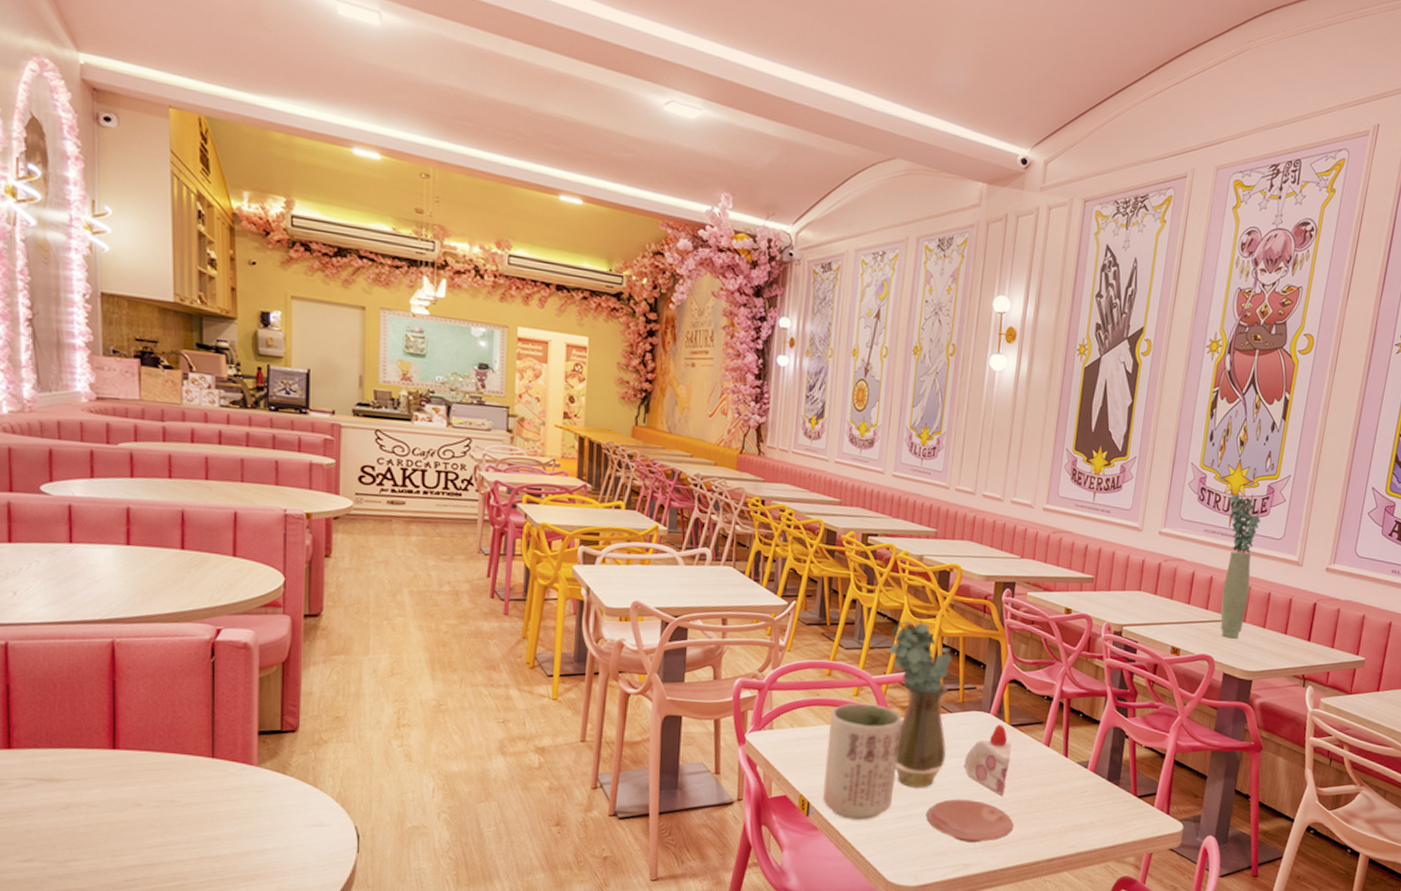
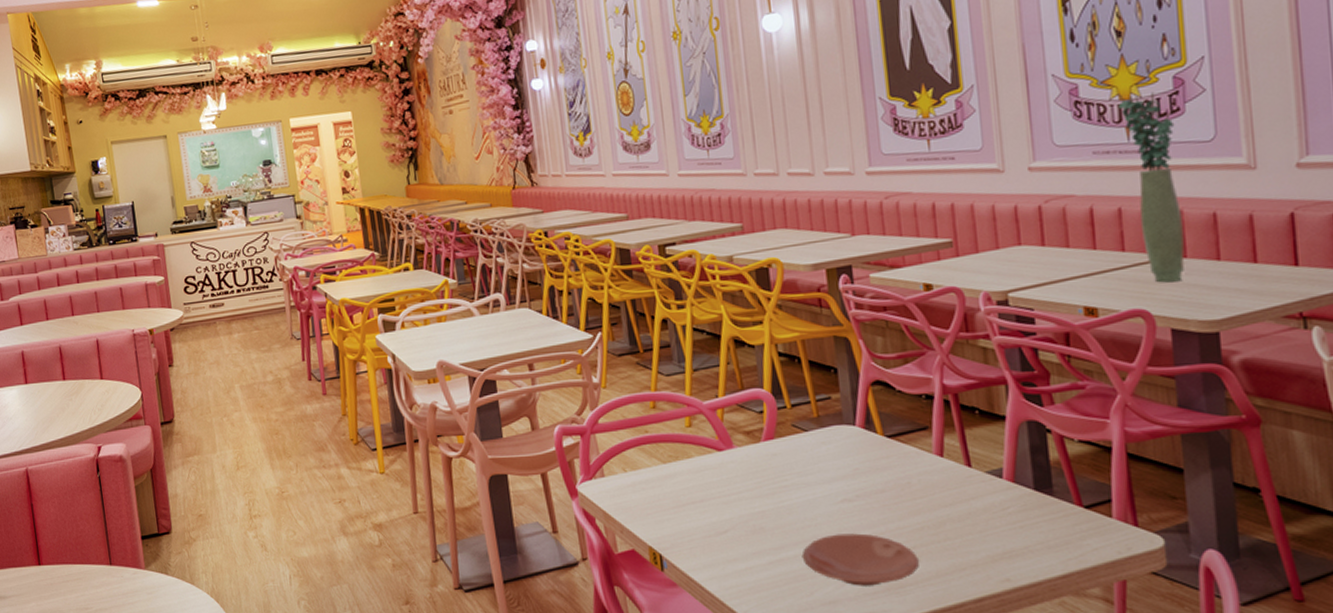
cup: present [823,703,902,820] -> none [665,433,758,570]
vase: present [888,614,952,789] -> none [714,326,812,526]
cake slice: present [963,724,1012,796] -> none [835,437,897,524]

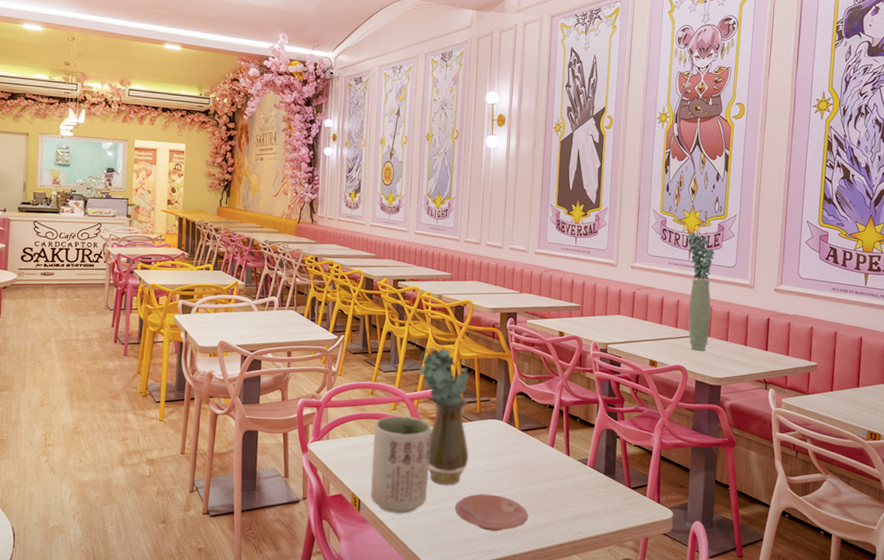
cup: none [665,433,758,570] -> present [371,416,432,513]
vase: none [714,326,812,526] -> present [418,342,469,486]

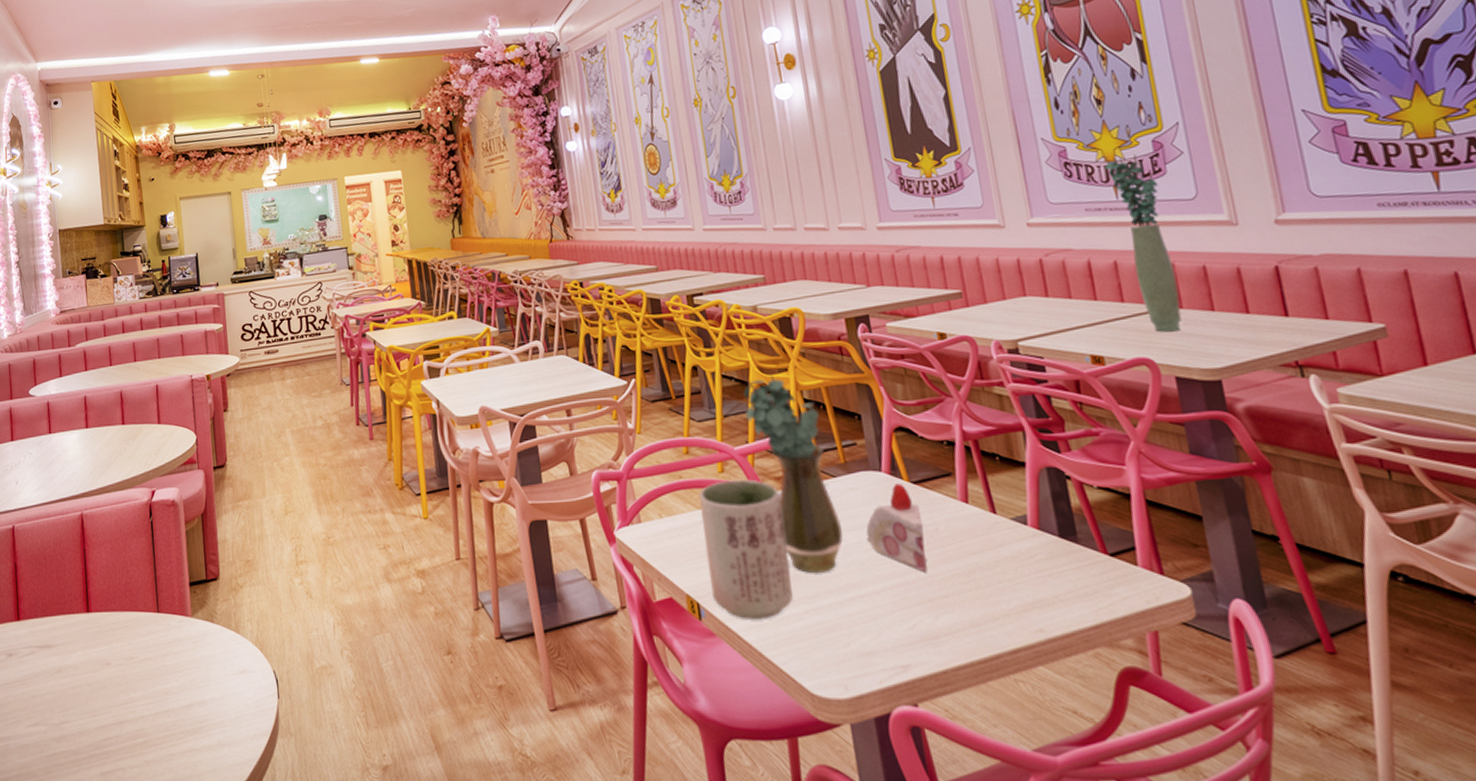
saucer: present [454,494,529,531] -> none [836,581,953,637]
cake slice: none [483,430,522,490] -> present [866,483,928,572]

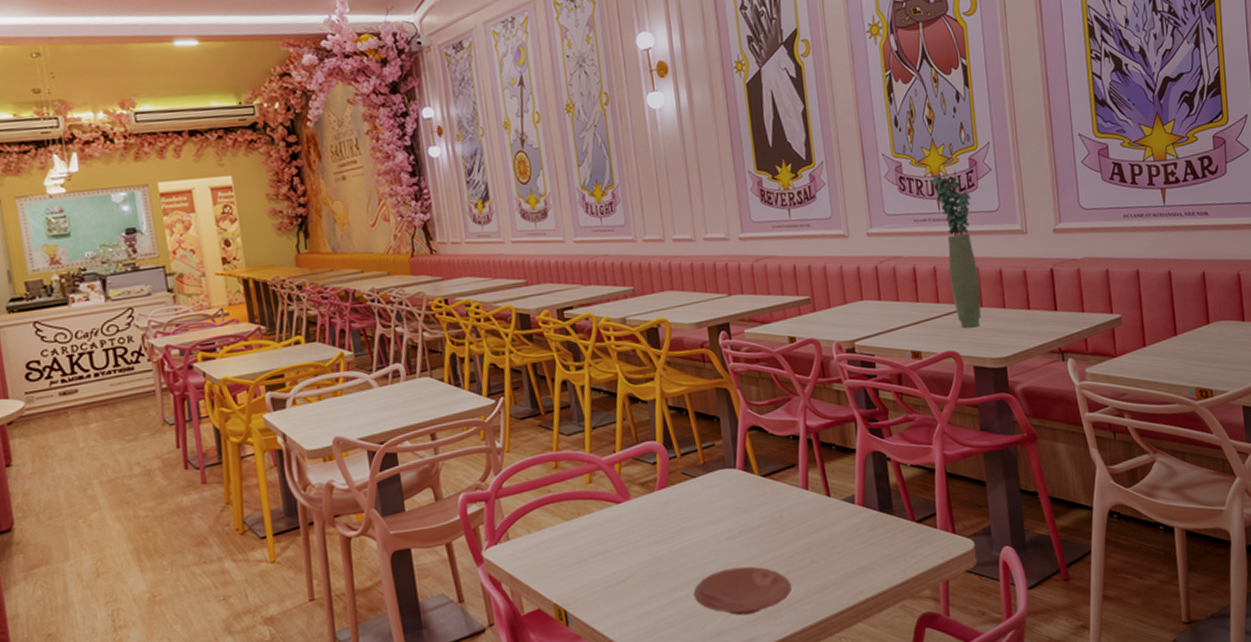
cup: present [699,479,793,619] -> none [567,486,654,619]
vase: present [742,374,843,574] -> none [610,384,701,569]
saucer: none [836,581,953,637] -> present [693,566,792,616]
cake slice: present [866,483,928,572] -> none [721,478,772,555]

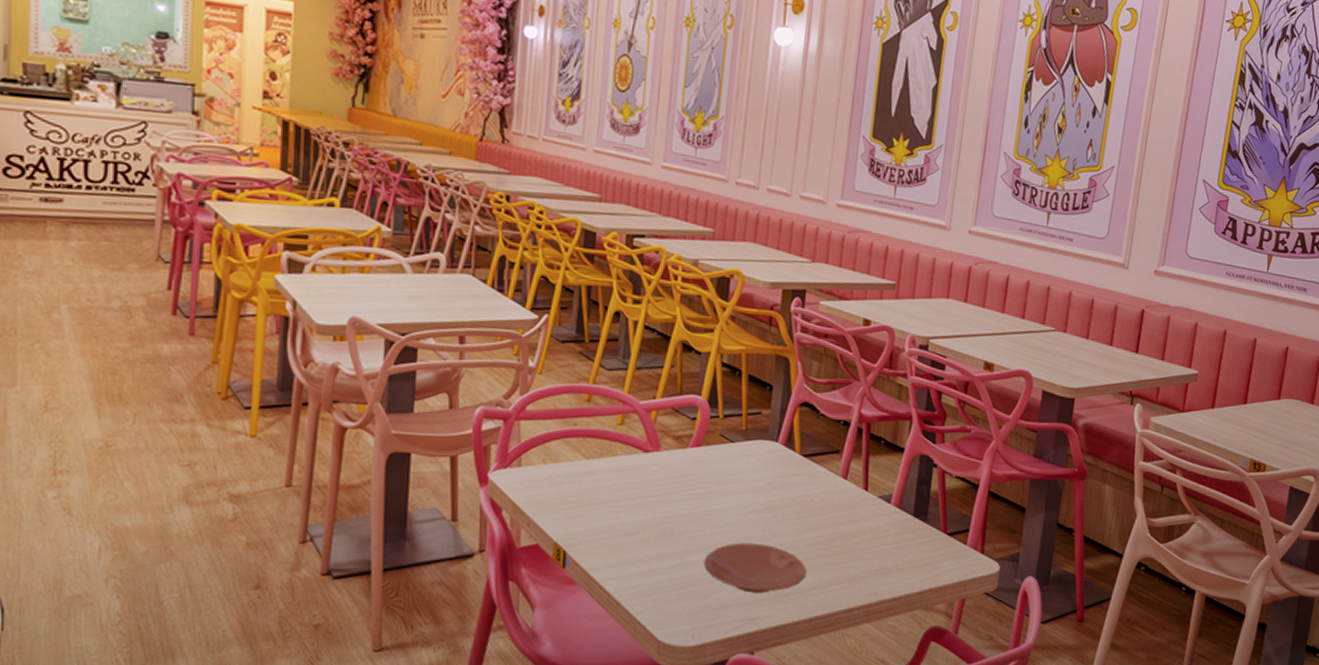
vase: present [930,170,981,329] -> none [1038,182,1083,352]

